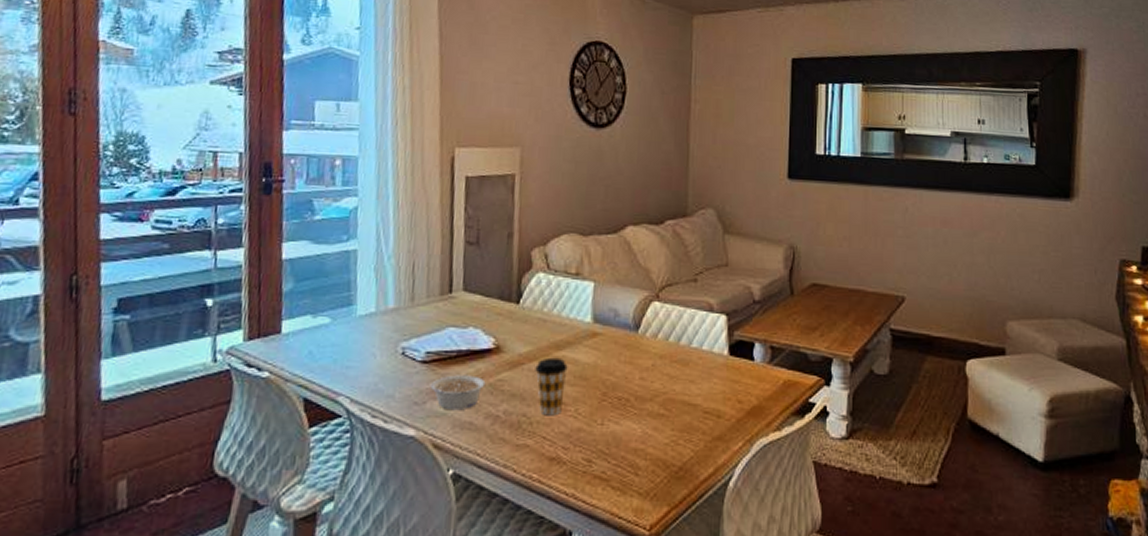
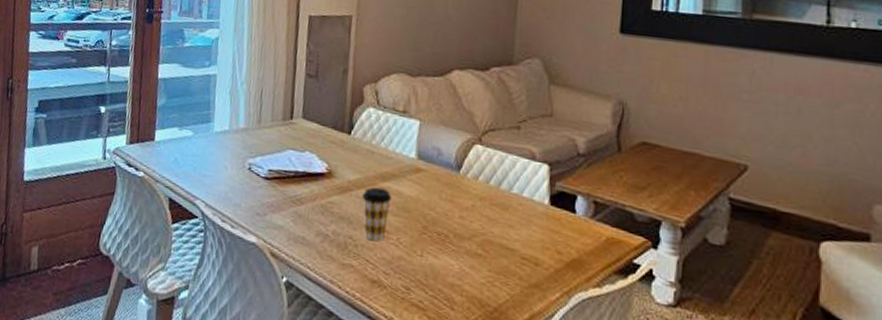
legume: present [430,375,486,411] -> none [270,193,318,225]

